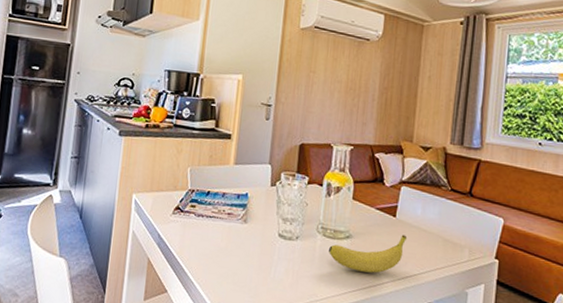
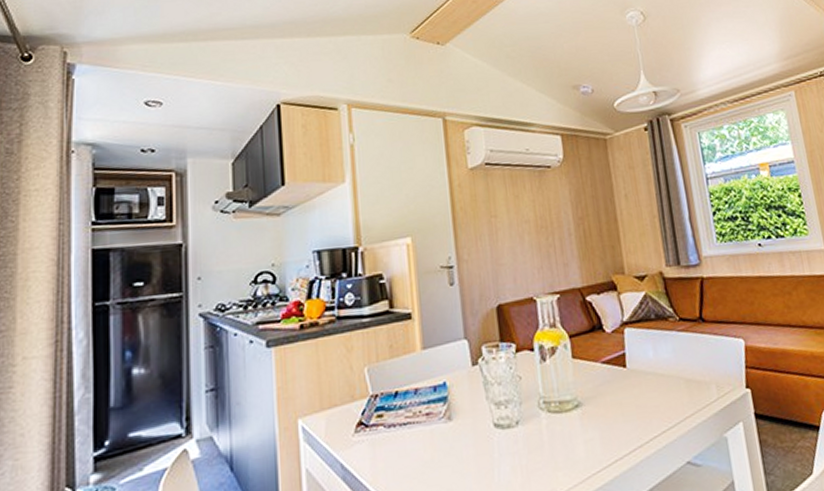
fruit: present [329,234,407,273] -> none [558,386,645,446]

